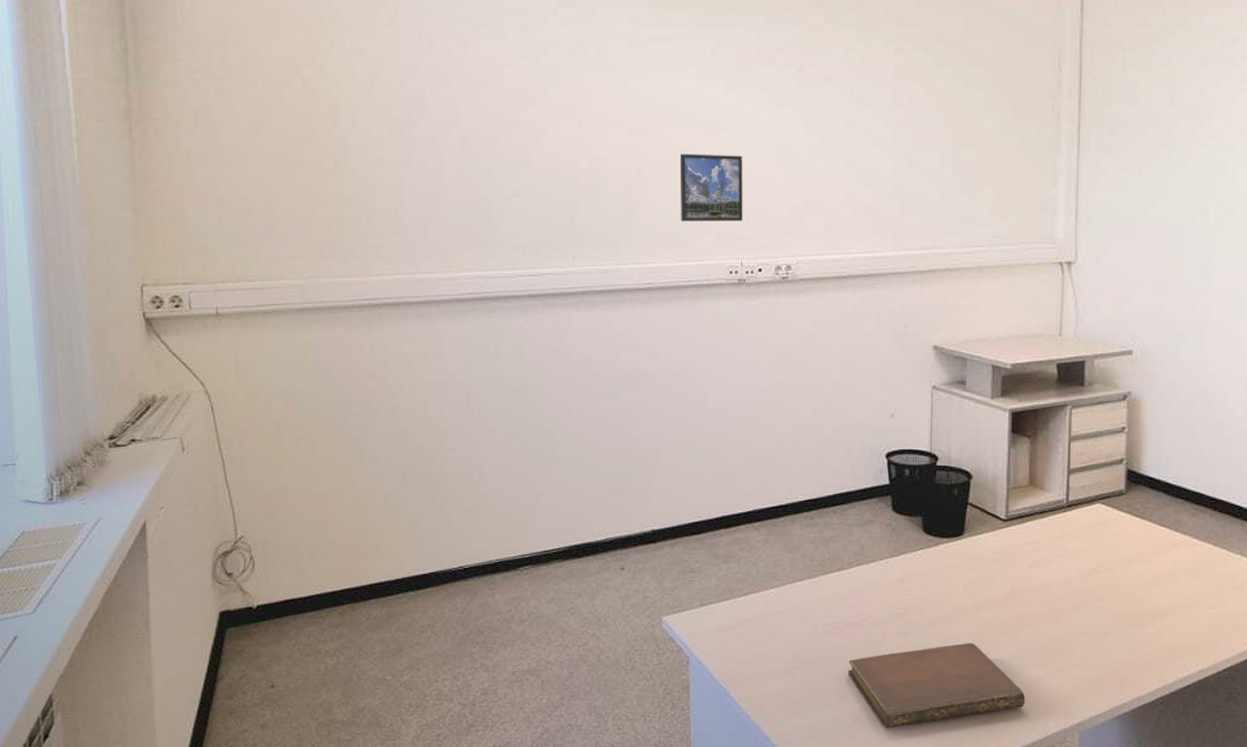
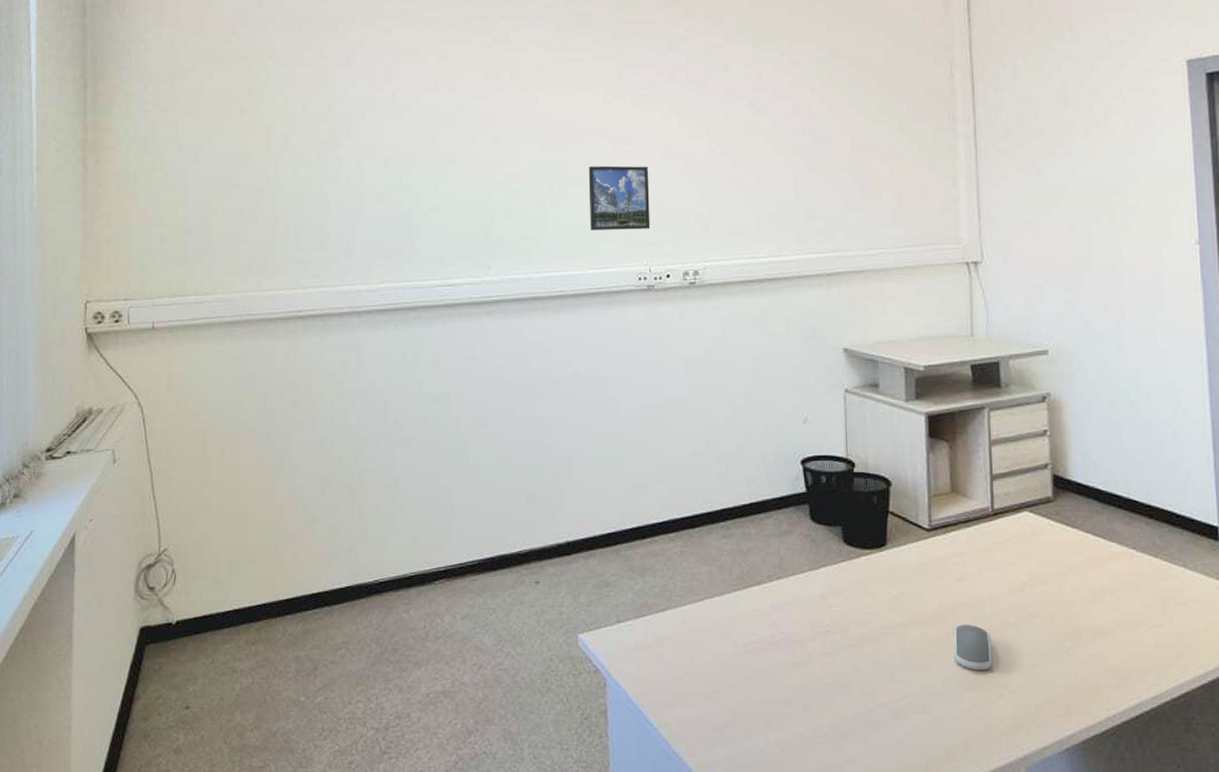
notebook: present [847,642,1026,729] -> none [772,664,964,761]
computer mouse: none [1021,607,1057,648] -> present [952,625,993,671]

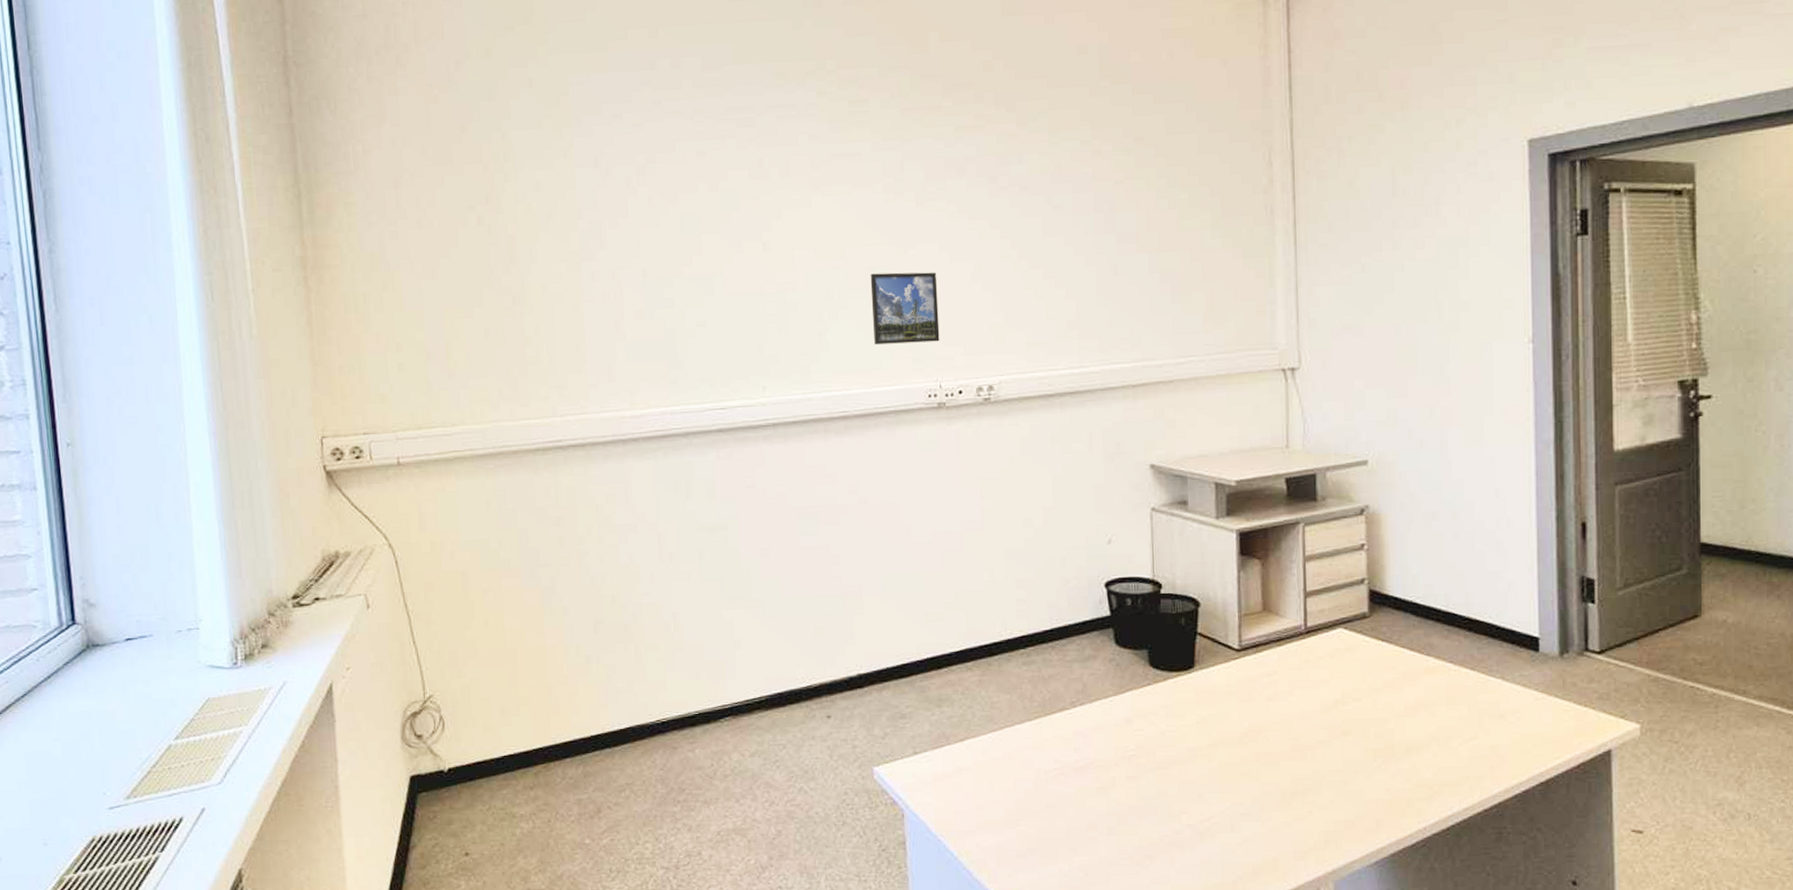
computer mouse: present [952,625,993,671] -> none [1262,744,1303,789]

